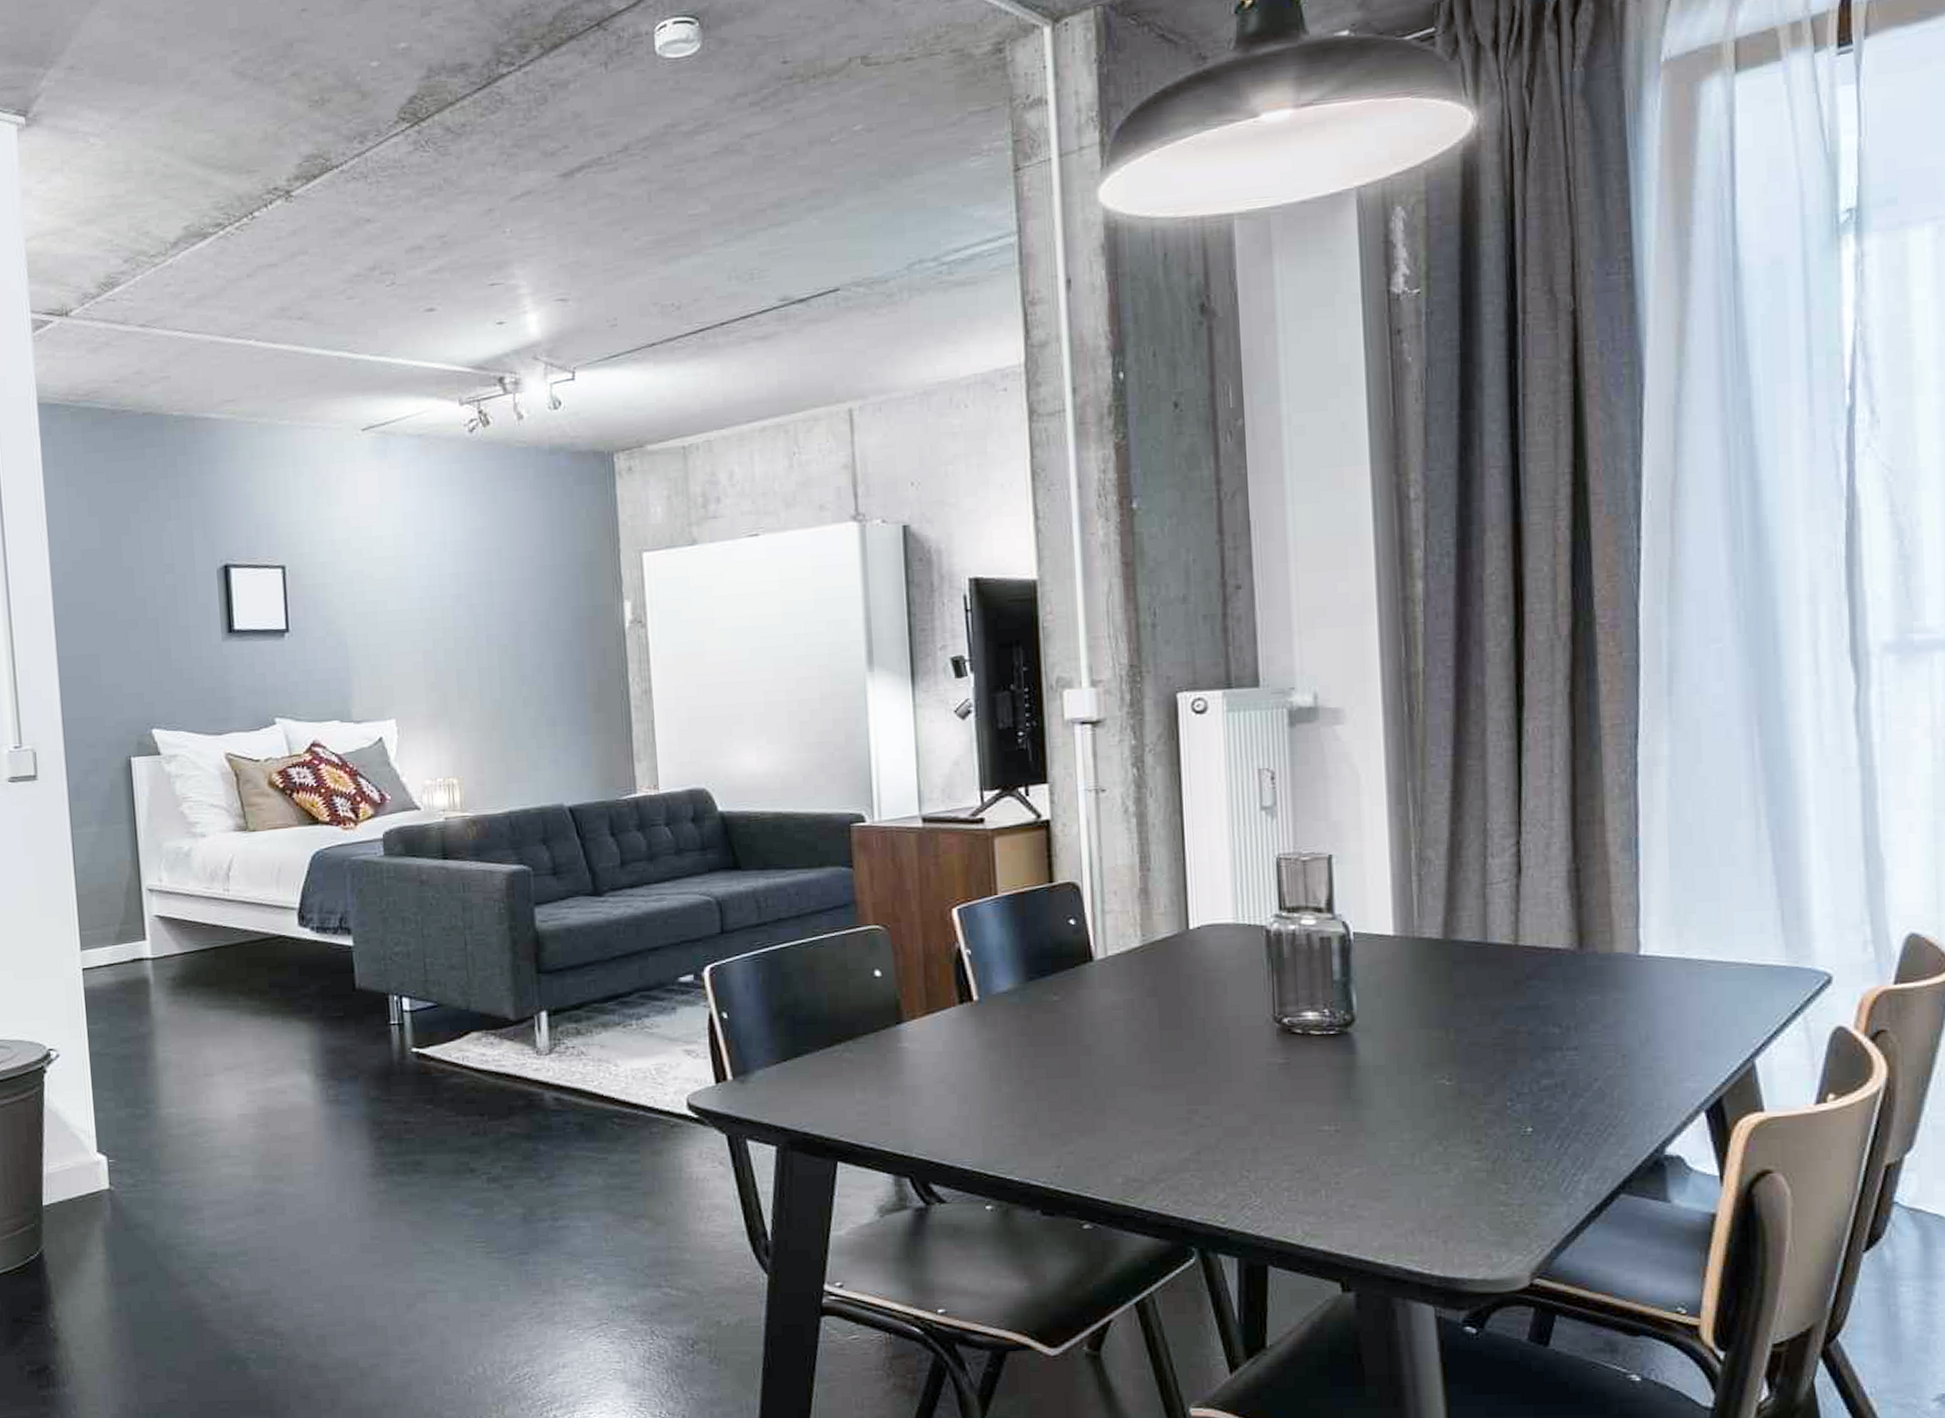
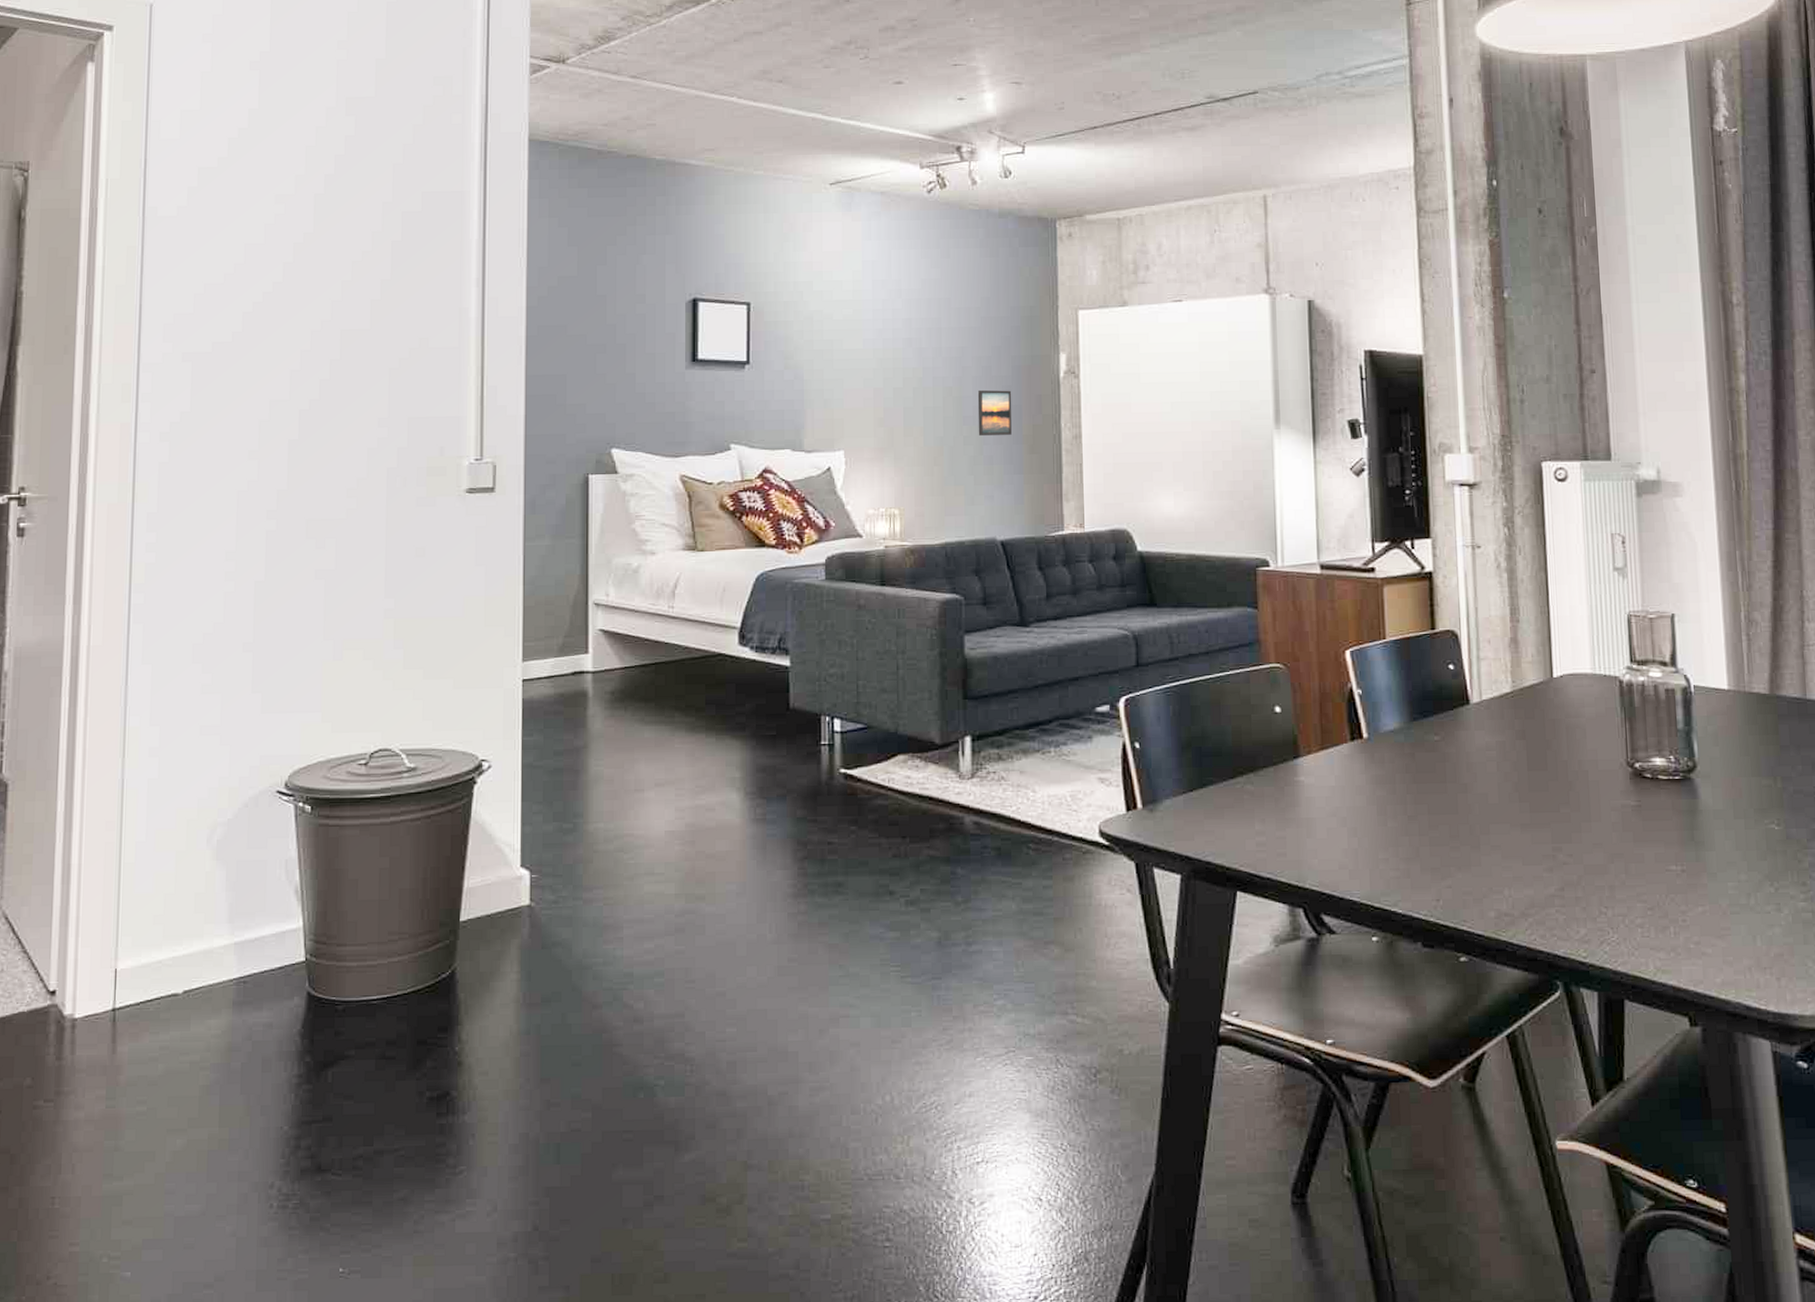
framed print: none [535,645,575,696] -> present [977,390,1012,435]

